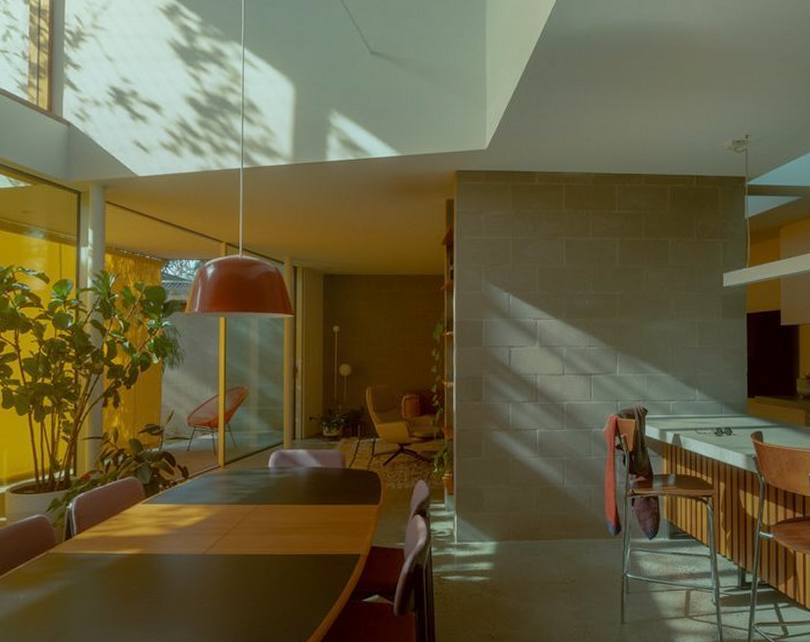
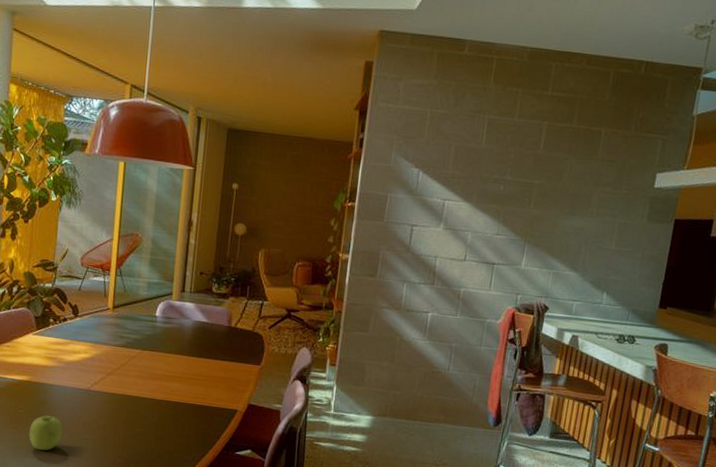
fruit: none [144,589,180,628] -> present [29,415,63,451]

